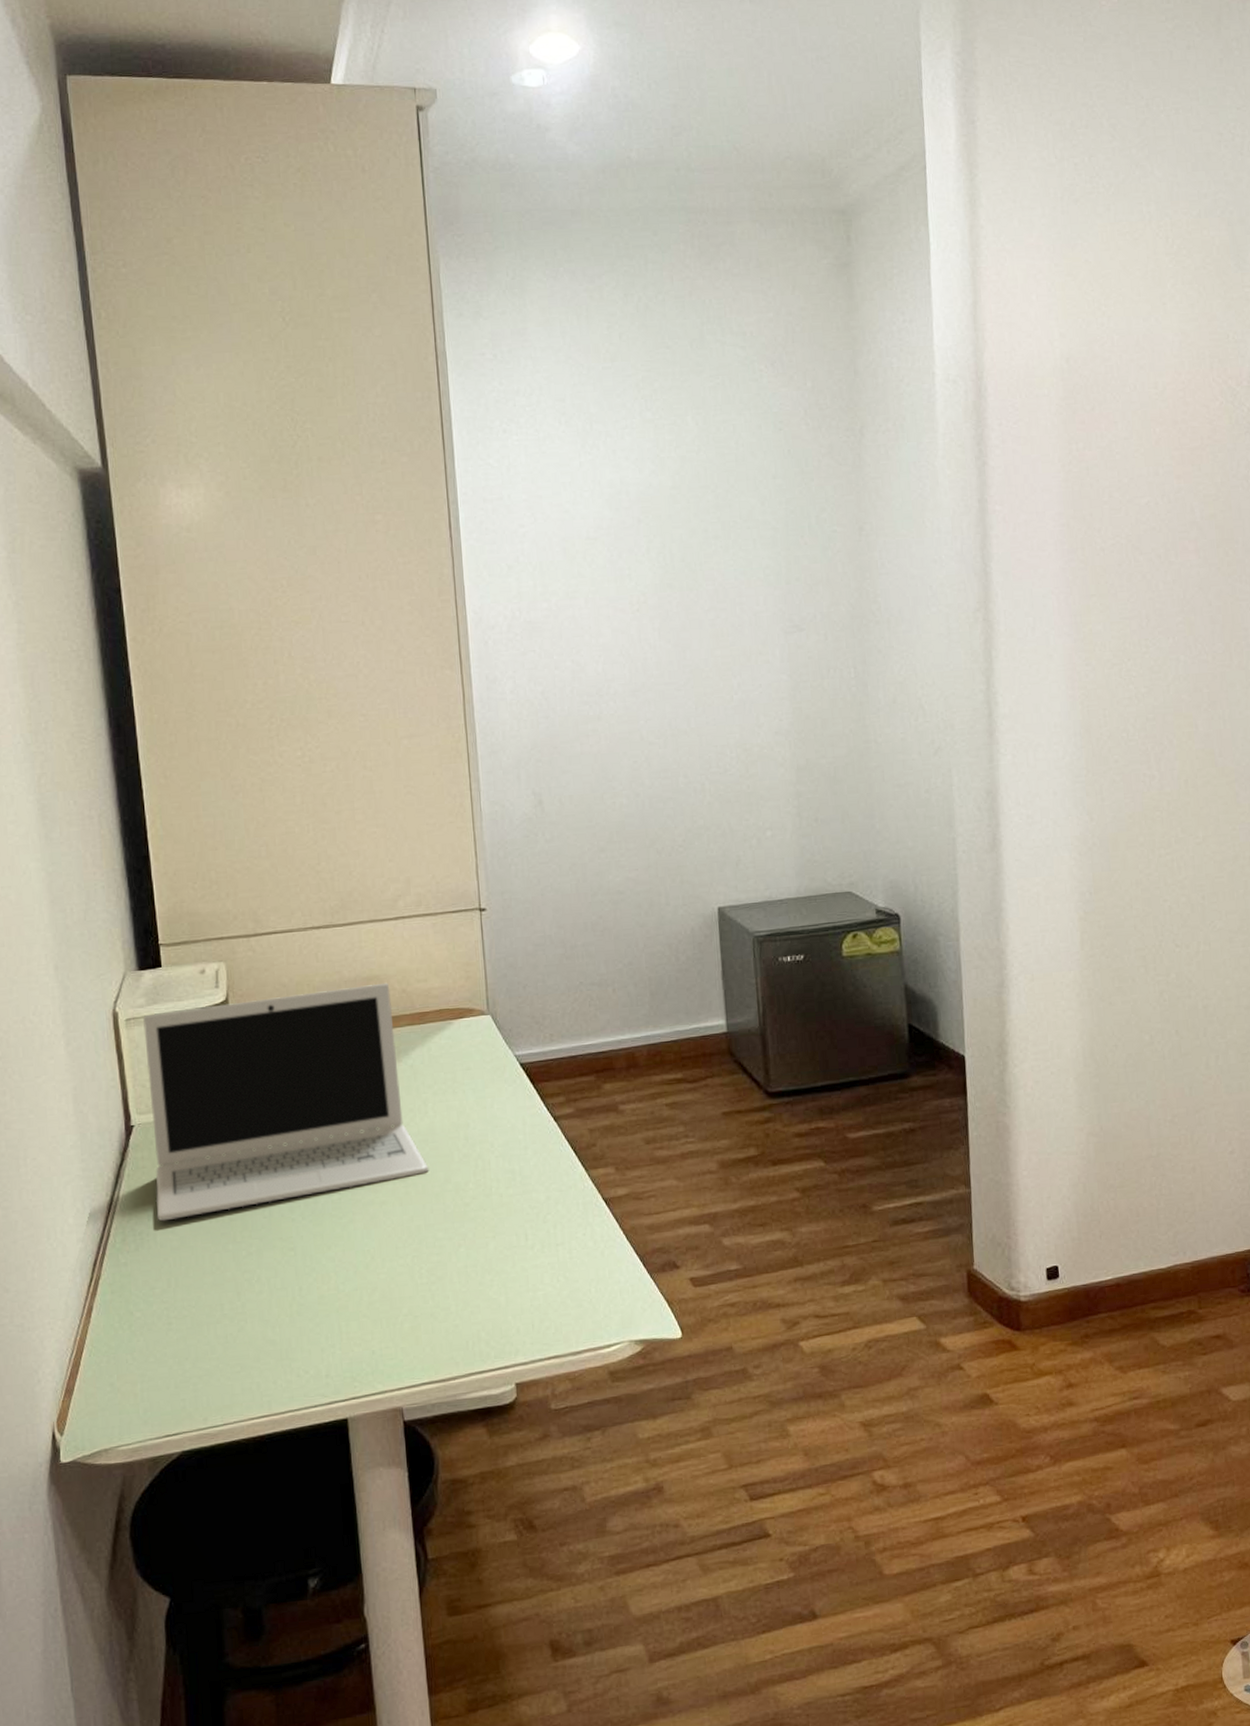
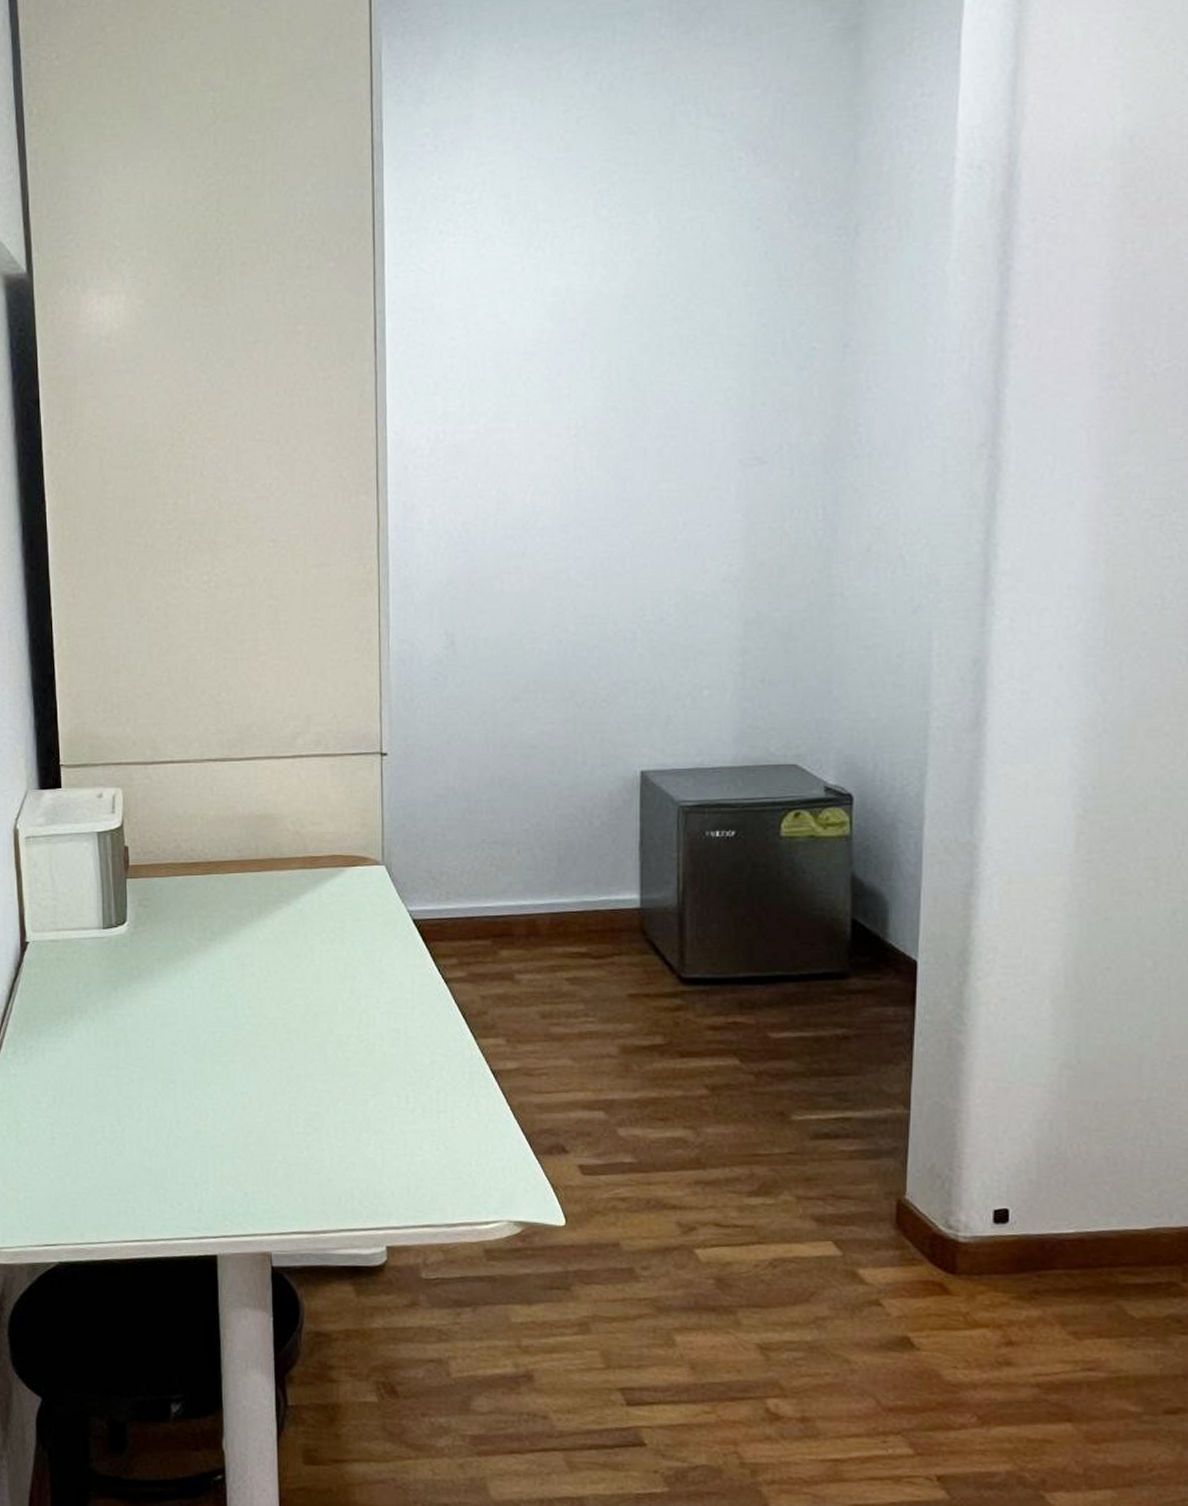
laptop: present [143,982,429,1222] -> none [42,822,312,1039]

